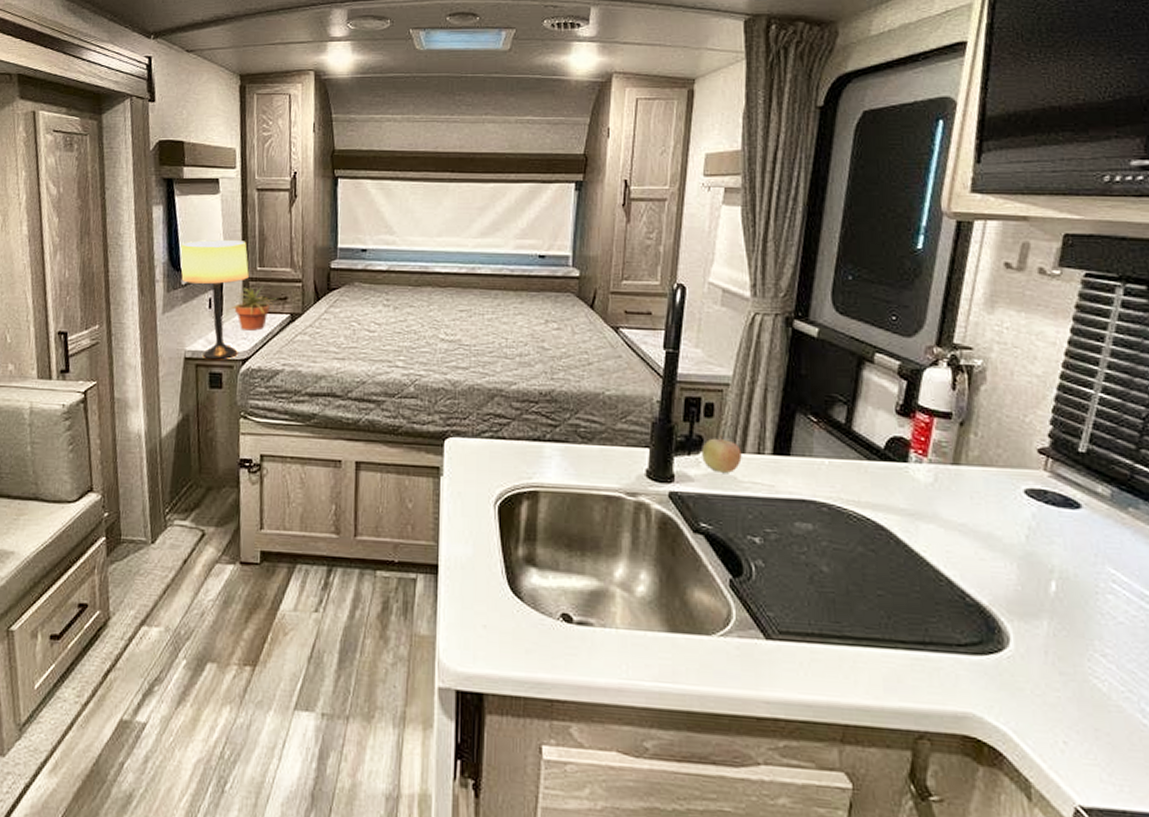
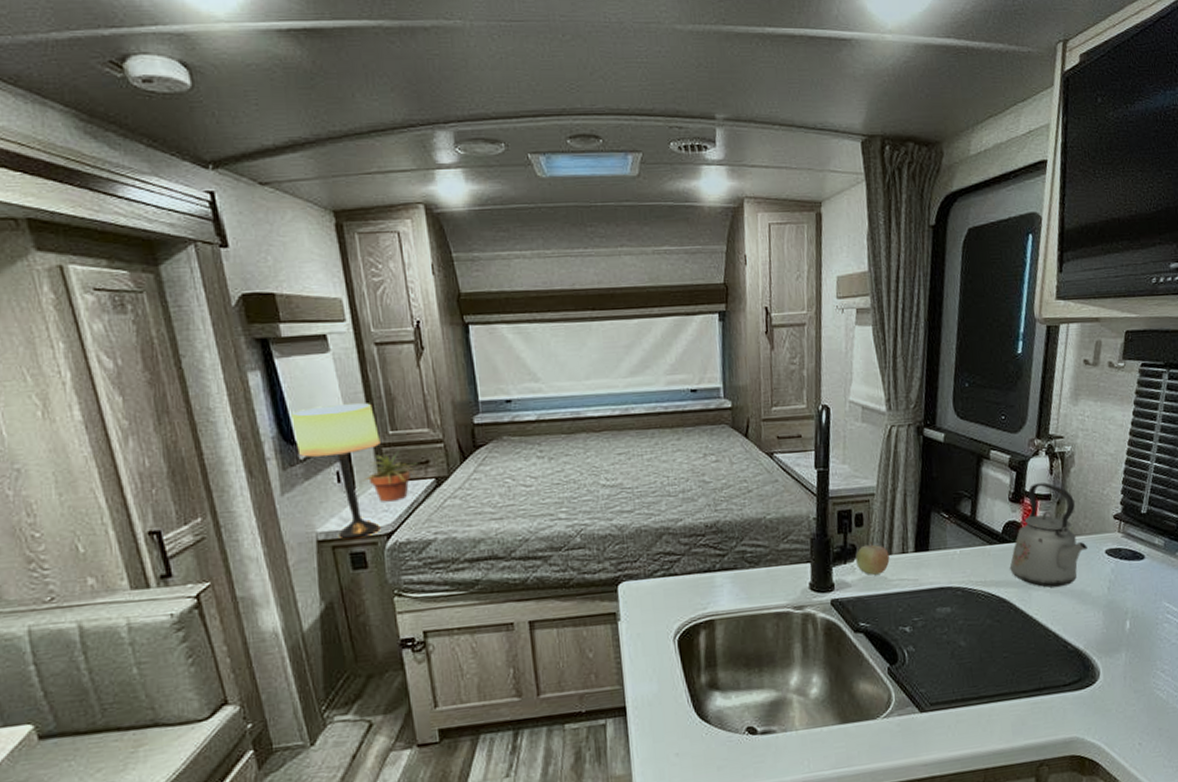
kettle: none [892,397,999,524] -> present [1009,482,1088,588]

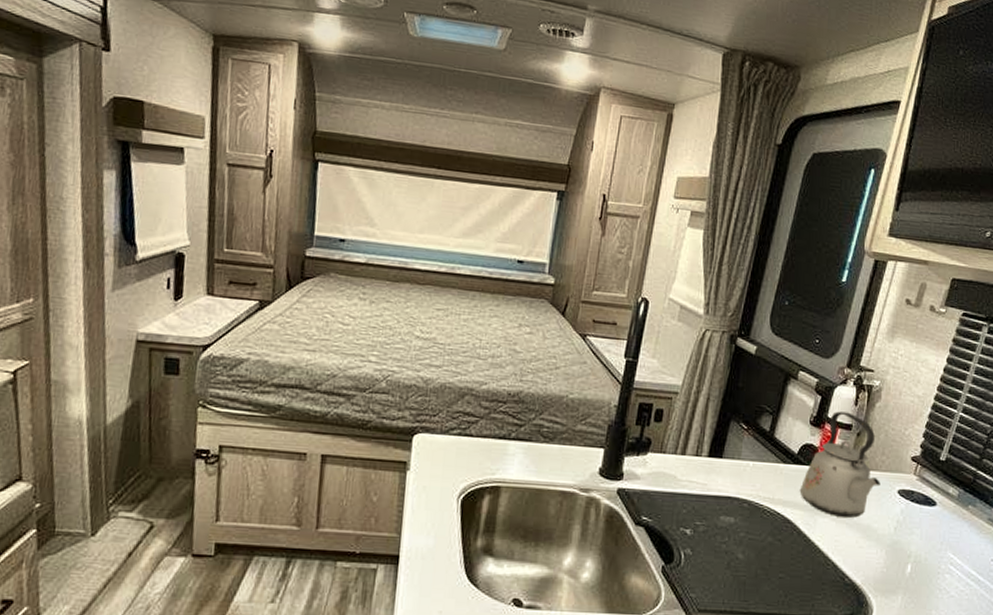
table lamp: present [291,403,381,539] -> none [135,213,215,345]
potted plant: present [360,450,419,502] -> none [188,268,246,317]
fruit: present [855,541,890,575] -> none [649,438,683,472]

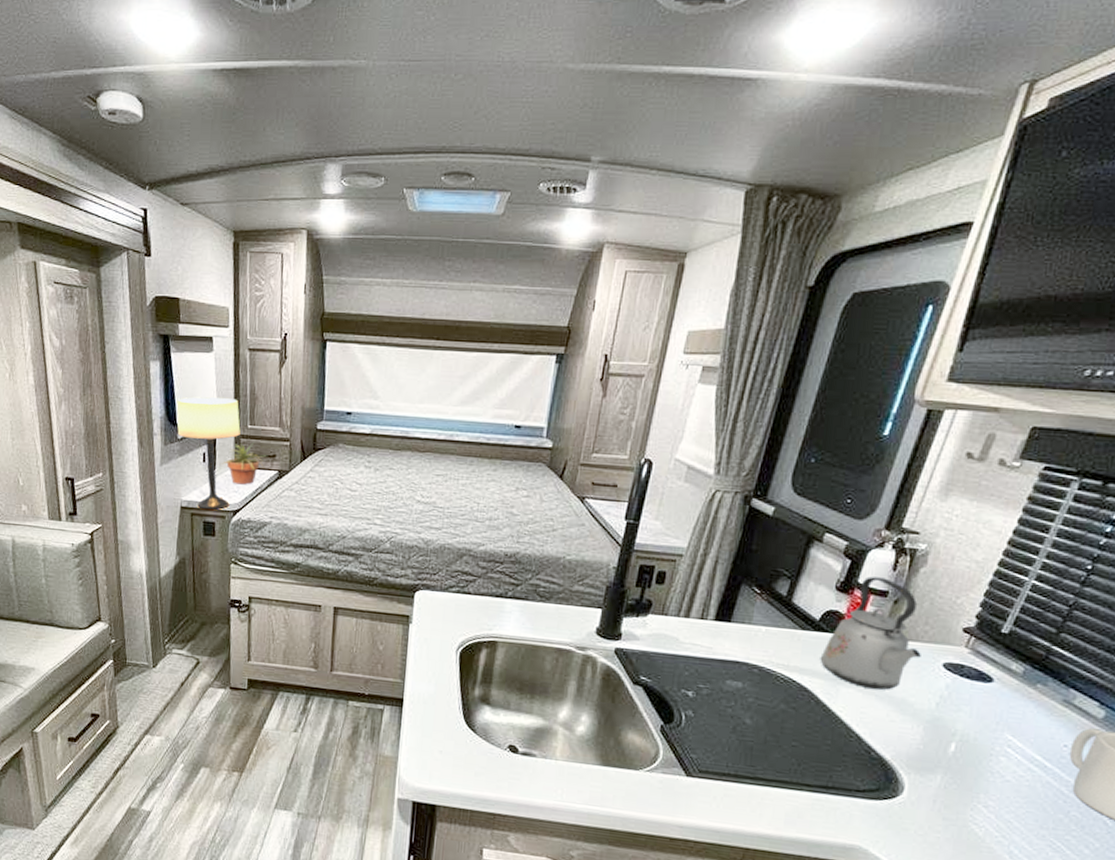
table lamp: none [135,213,215,345] -> present [176,396,241,510]
potted plant: none [188,268,246,317] -> present [220,442,267,485]

